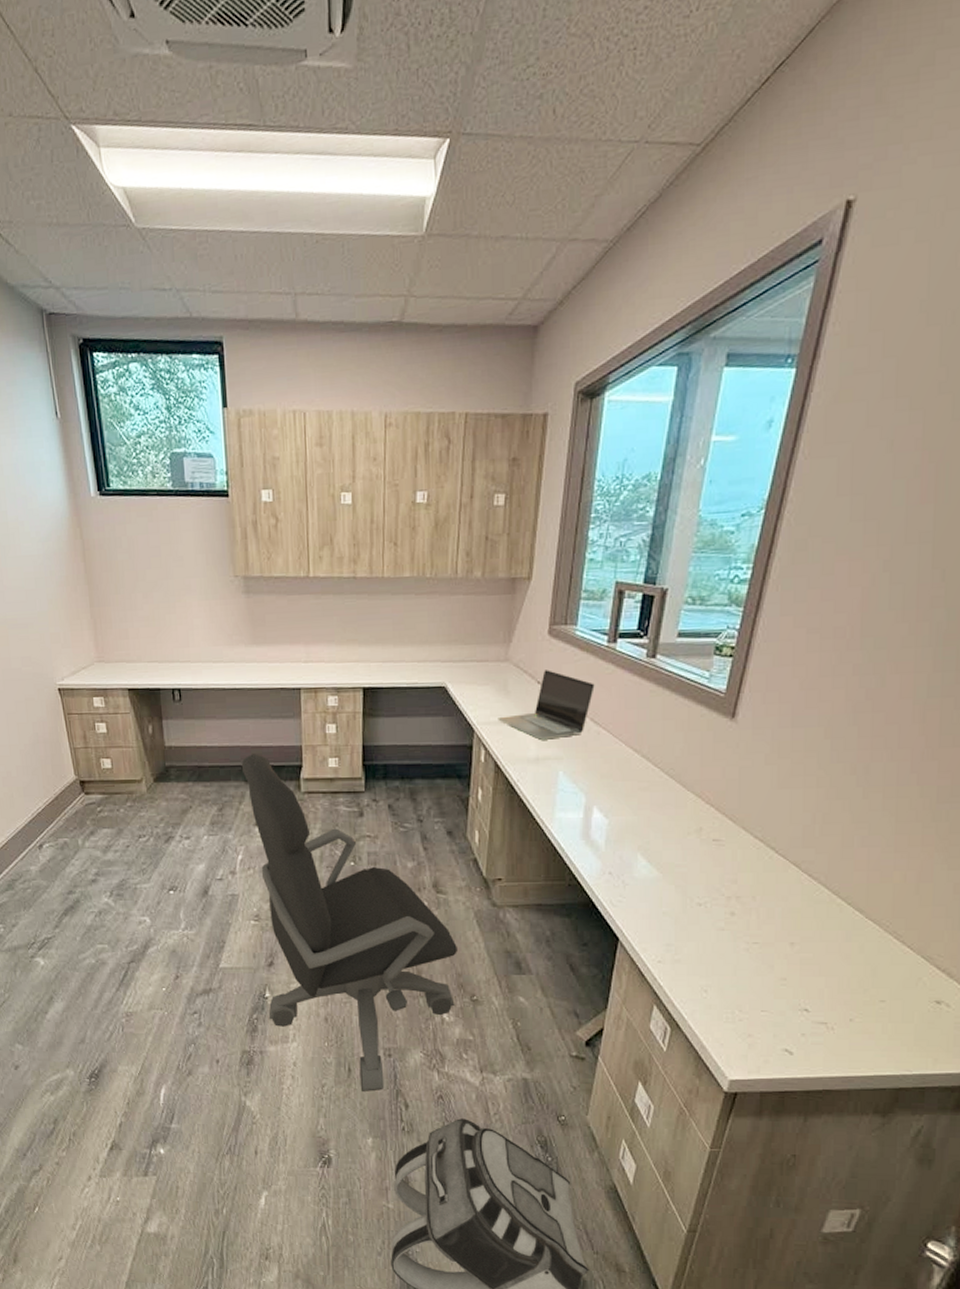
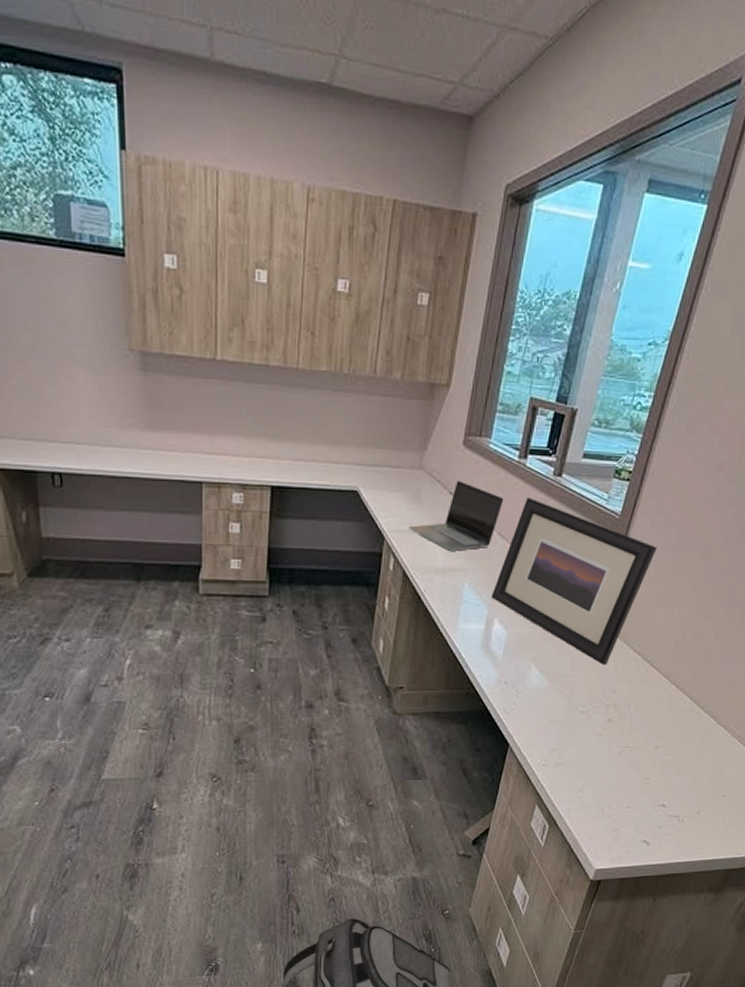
office chair: present [241,754,457,1091] -> none [132,550,356,898]
picture frame: none [588,681,772,853] -> present [491,497,657,665]

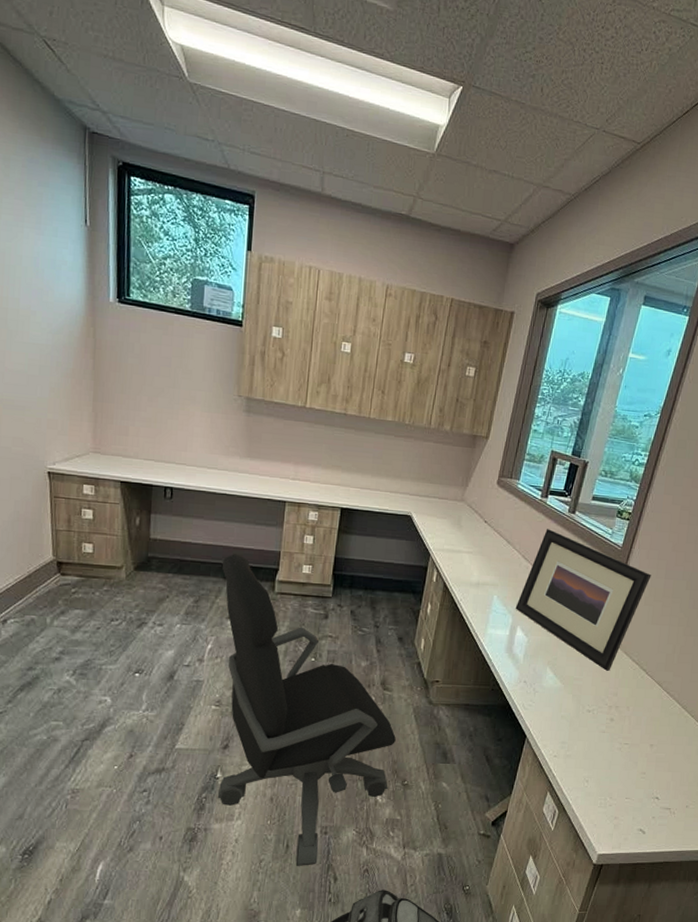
office chair: none [132,550,356,898] -> present [217,554,396,866]
laptop: present [408,481,504,551] -> none [450,512,528,569]

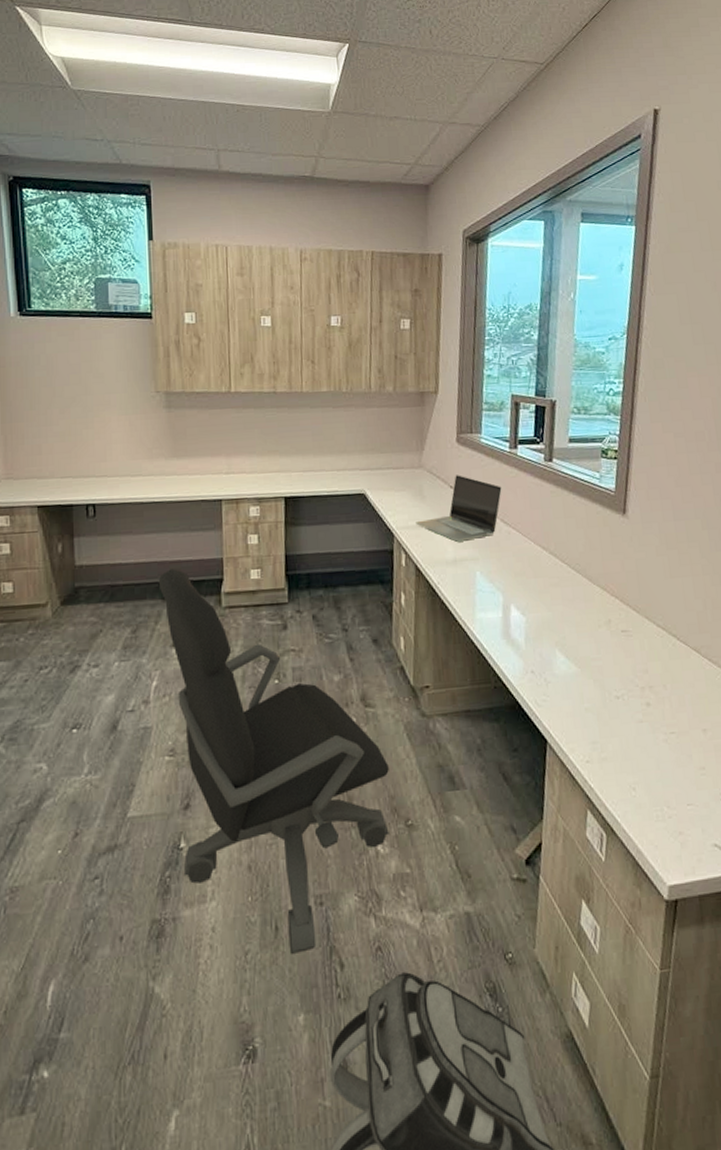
laptop: none [450,512,528,569] -> present [415,475,502,542]
picture frame: present [515,529,651,671] -> none [504,484,658,644]

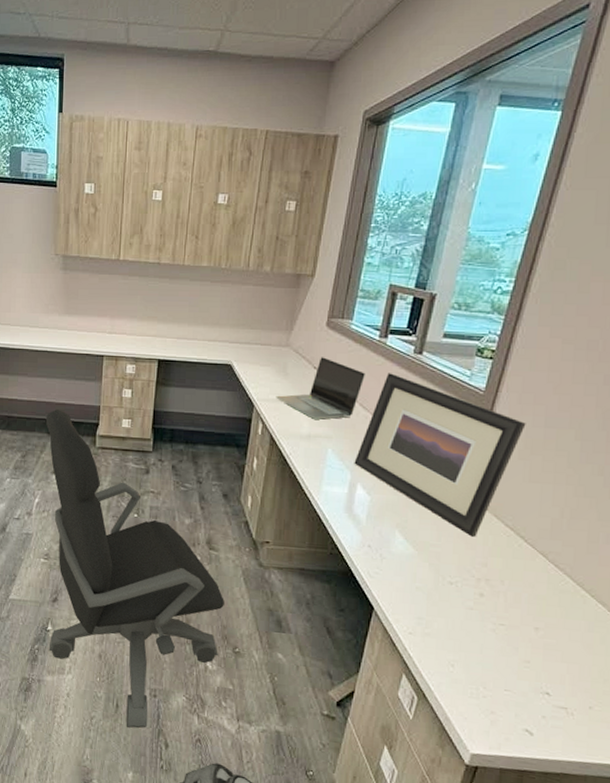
picture frame: none [504,484,658,644] -> present [354,373,526,537]

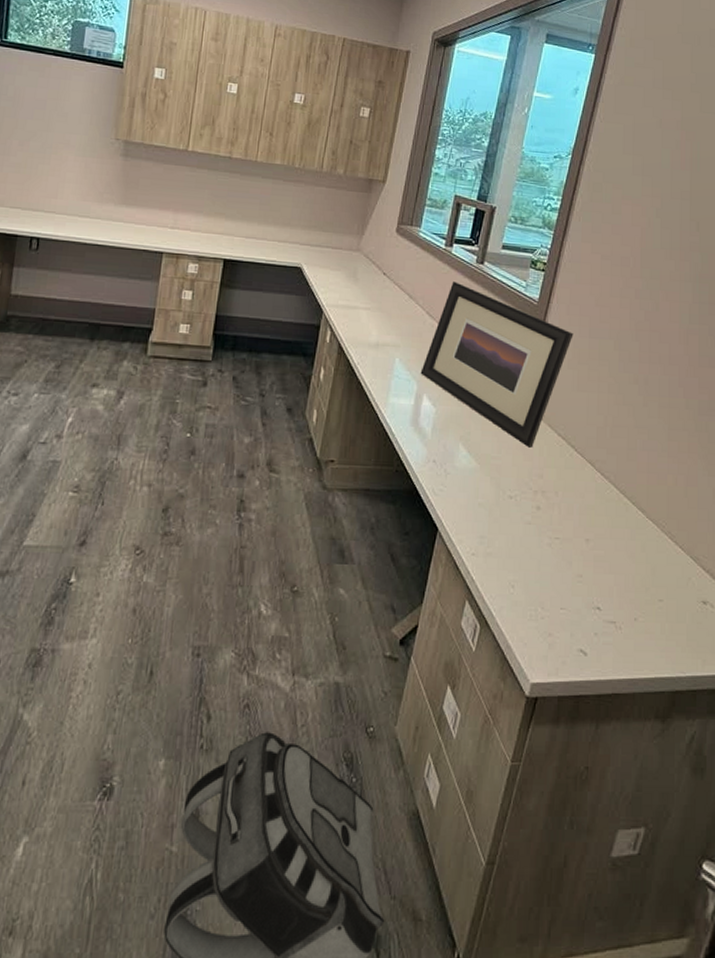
office chair: present [45,409,224,728] -> none [69,312,284,700]
laptop: present [276,357,365,420] -> none [345,263,432,327]

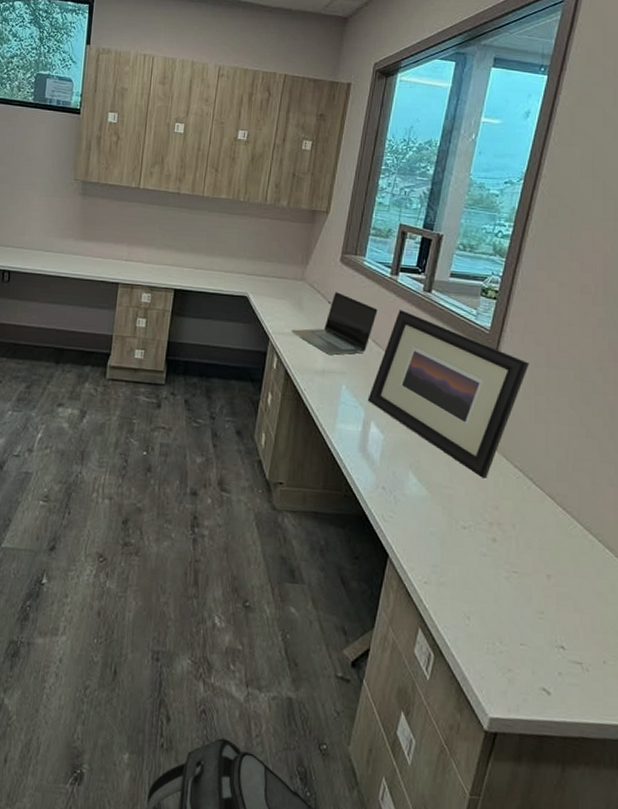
laptop: none [345,263,432,327] -> present [291,292,378,355]

